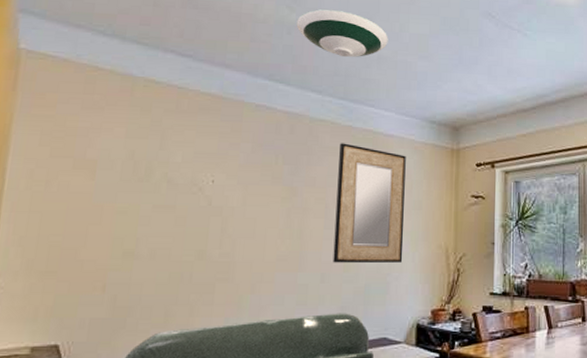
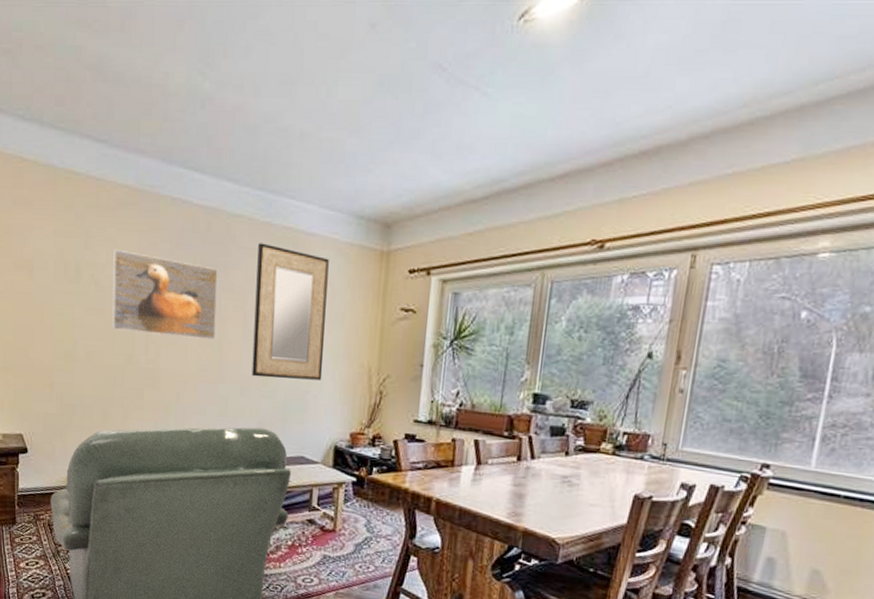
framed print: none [183,149,300,230] -> present [112,249,218,340]
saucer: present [296,9,388,58] -> none [210,73,313,136]

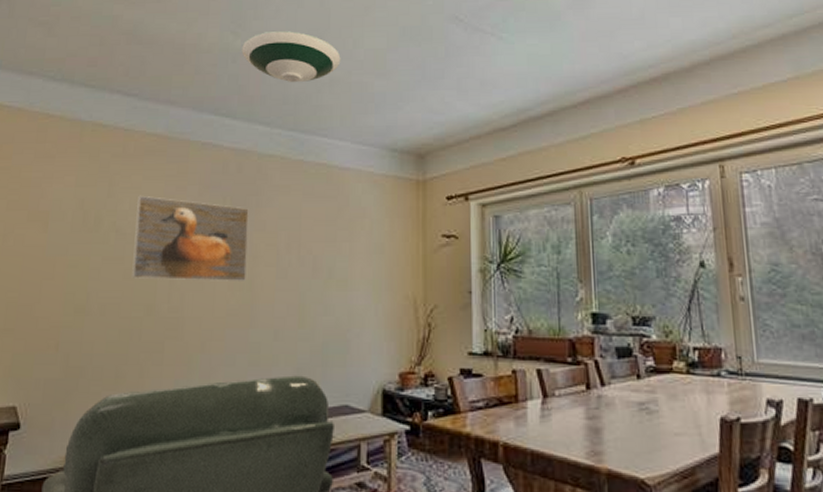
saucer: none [210,73,313,136] -> present [241,31,341,83]
home mirror: present [251,243,329,381] -> none [286,180,365,318]

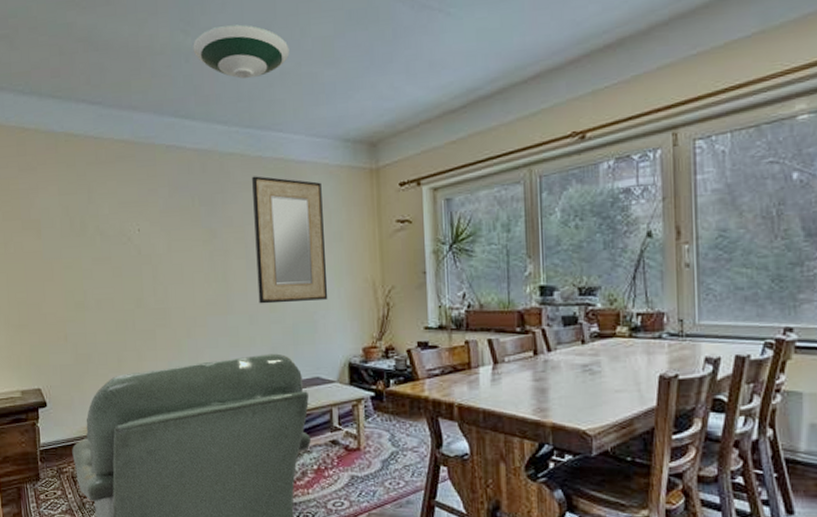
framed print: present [132,195,249,281] -> none [115,199,220,276]
home mirror: none [286,180,365,318] -> present [252,176,328,304]

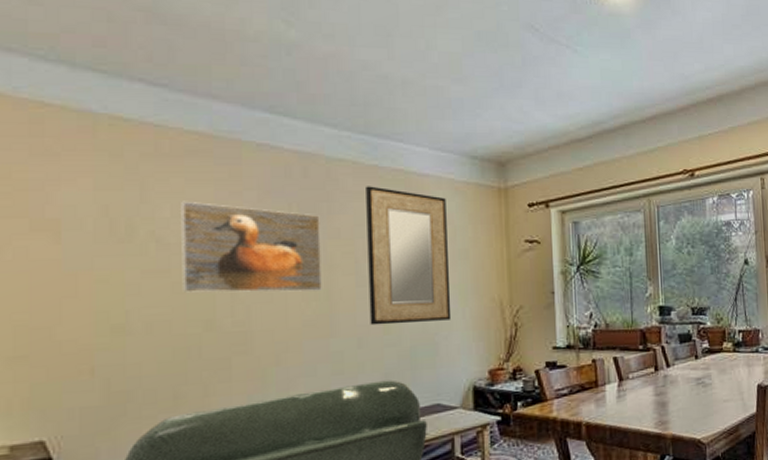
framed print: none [115,199,220,276] -> present [181,201,322,293]
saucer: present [193,24,290,79] -> none [297,23,413,83]

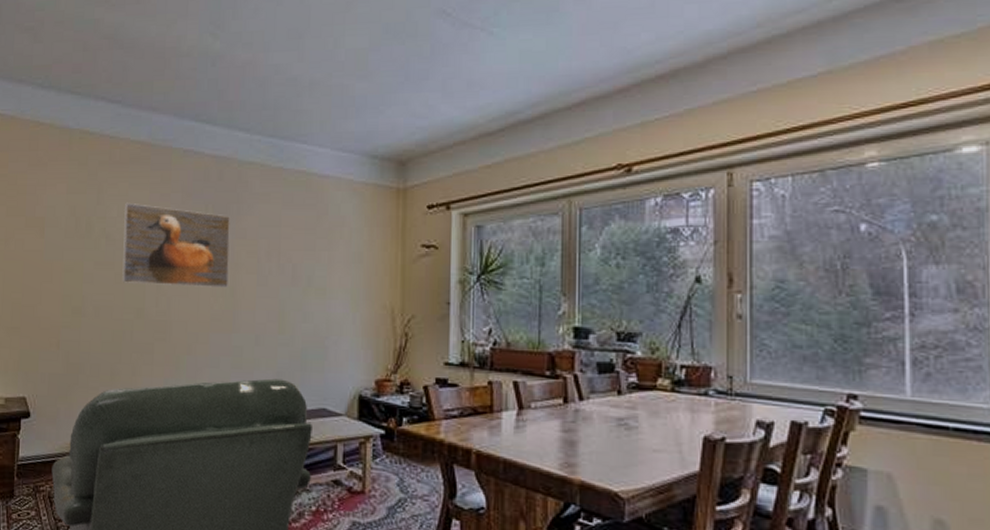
home mirror: present [366,186,452,326] -> none [267,188,344,325]

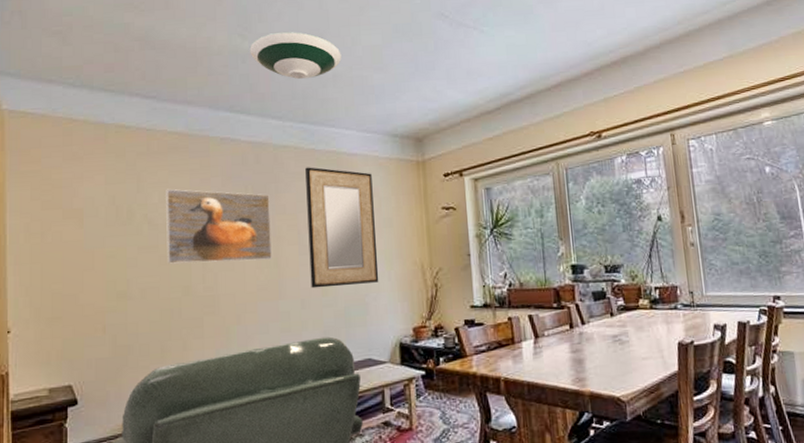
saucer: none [221,31,321,87] -> present [249,32,342,80]
home mirror: none [267,188,344,325] -> present [305,167,379,289]

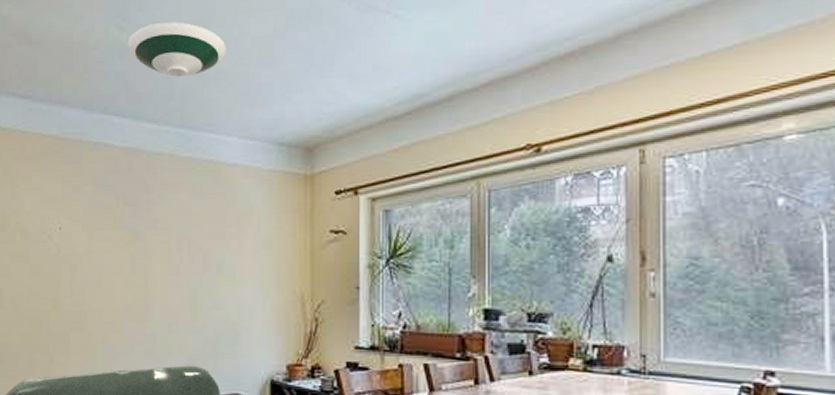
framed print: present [166,188,272,264] -> none [38,196,141,277]
home mirror: present [305,167,379,289] -> none [179,177,253,312]

